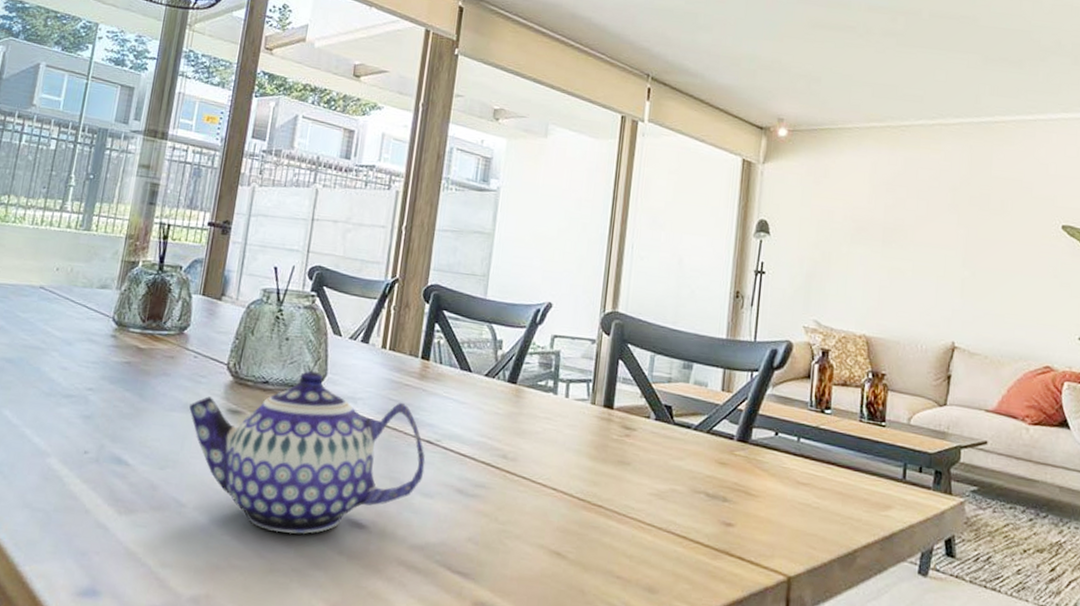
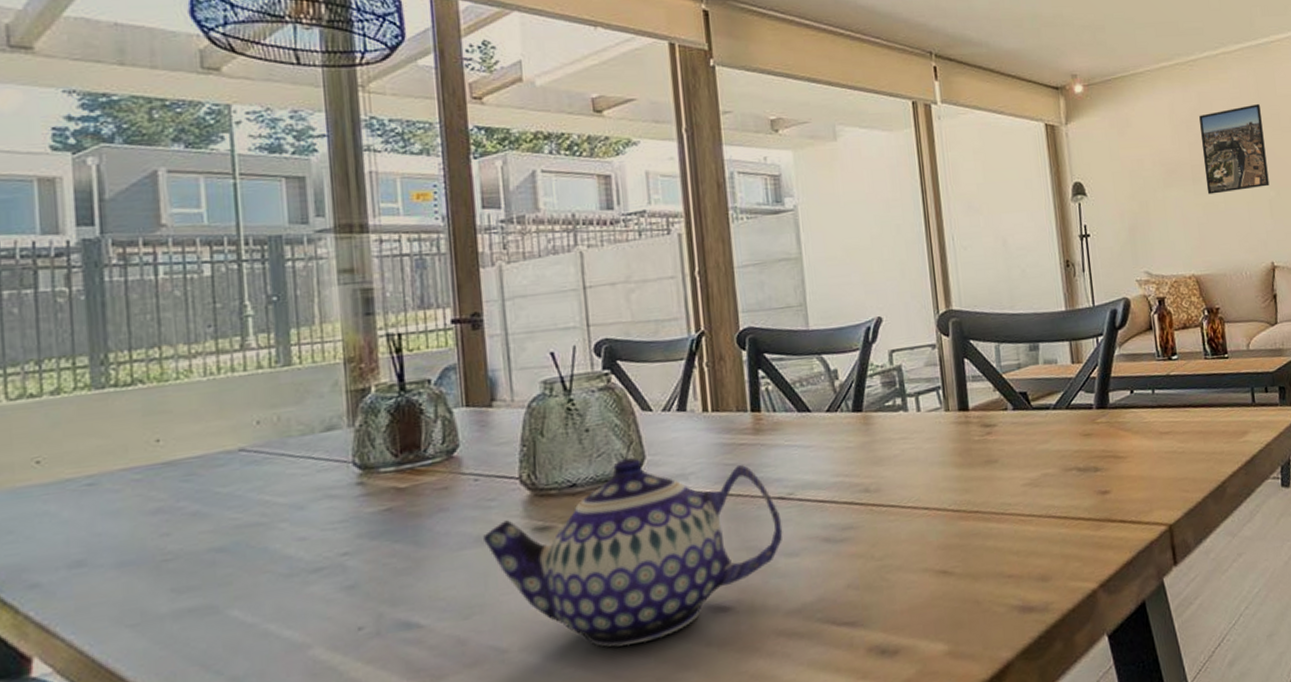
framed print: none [895,180,970,265] -> present [1199,104,1270,195]

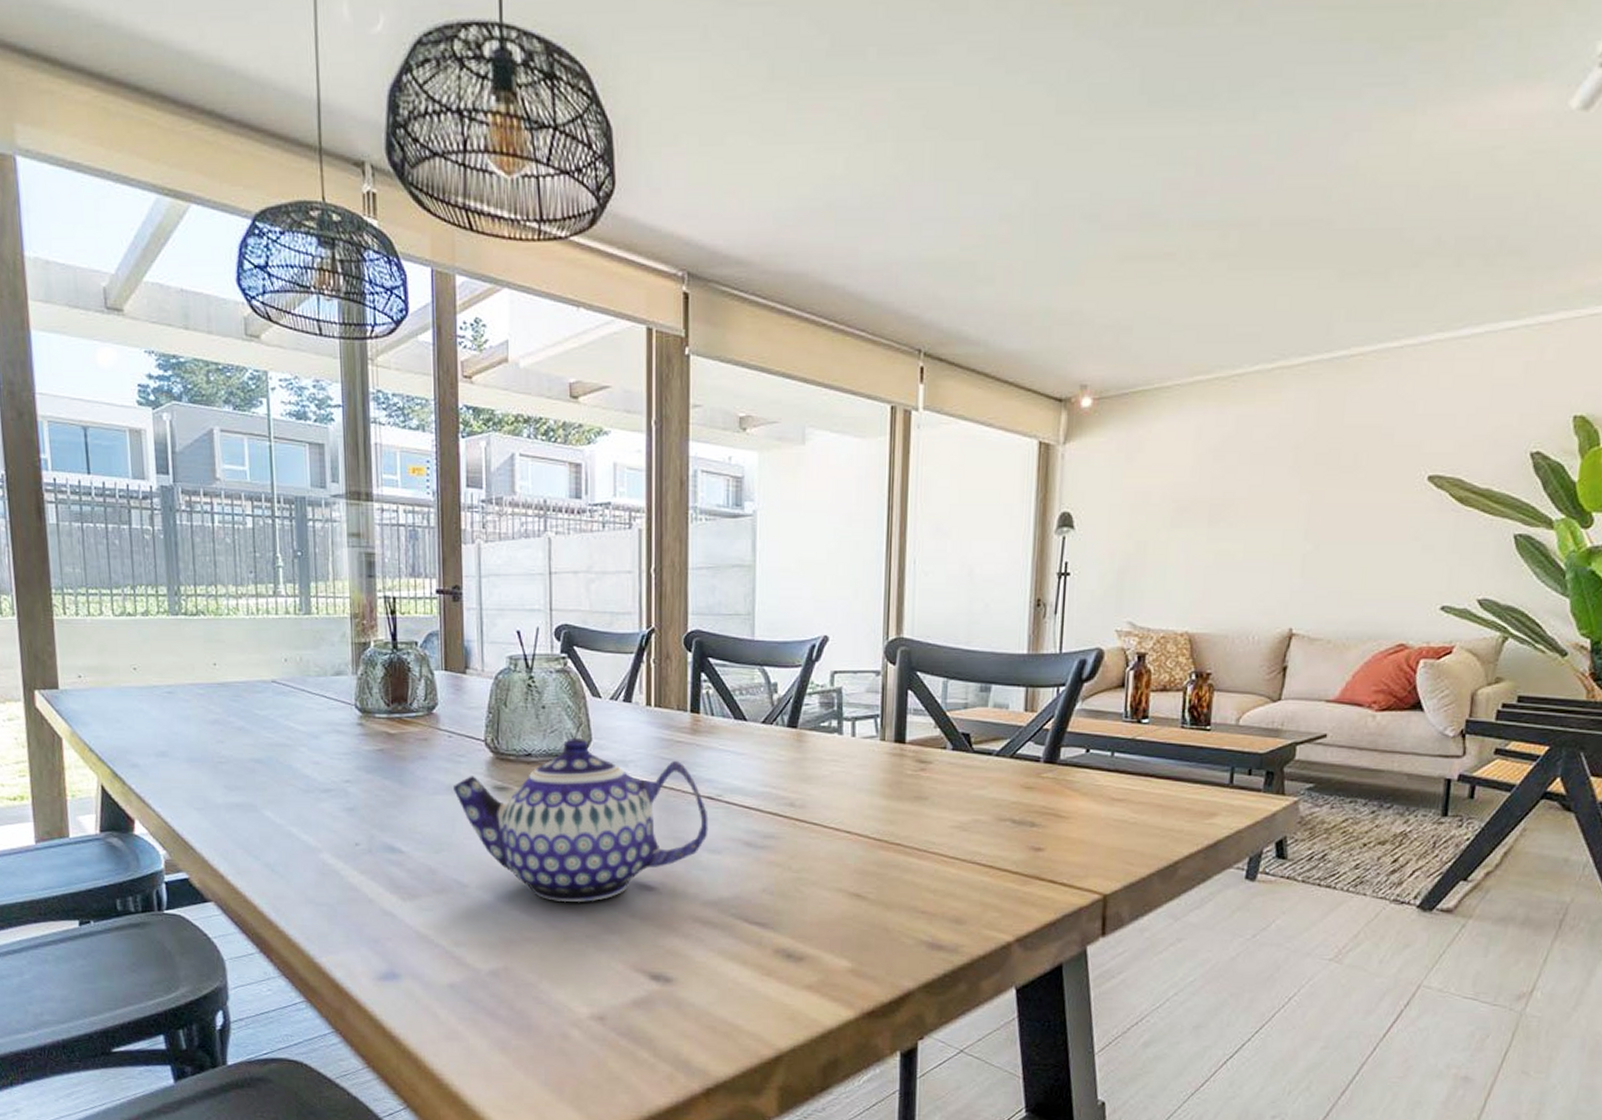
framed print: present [1199,104,1270,195] -> none [1224,435,1317,541]

